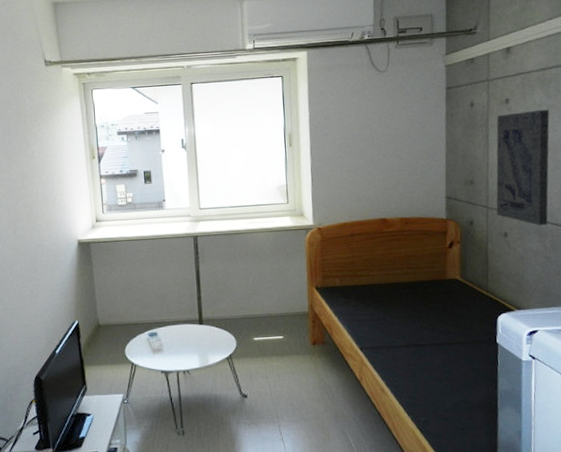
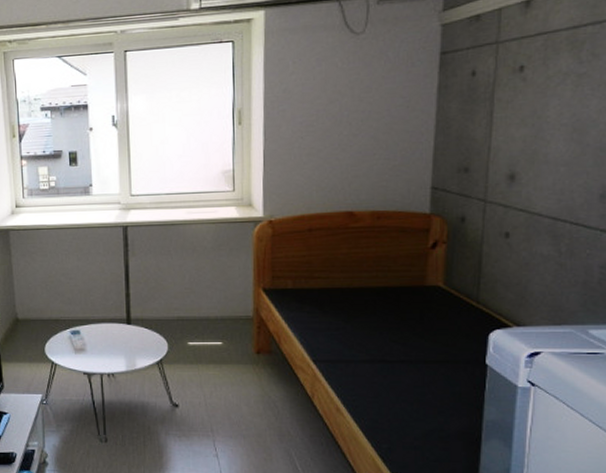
wall art: present [496,109,550,226] -> none [497,78,580,226]

